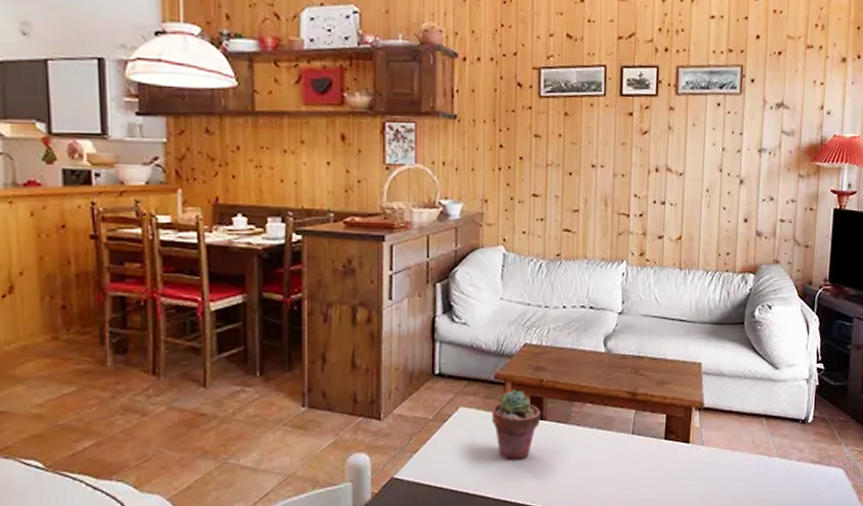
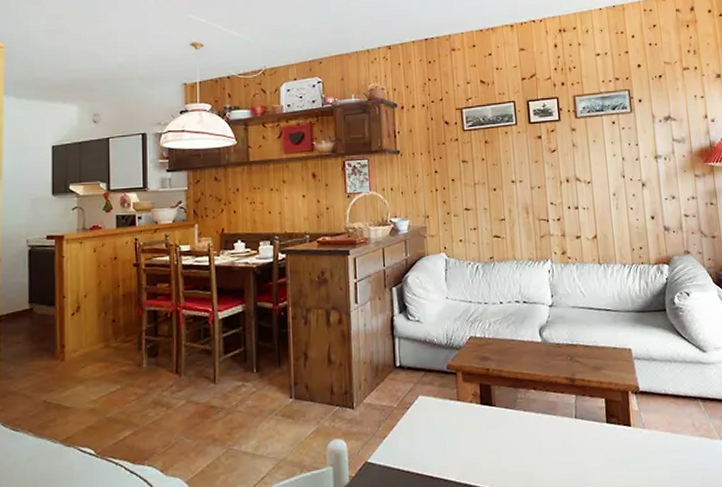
potted succulent: present [492,389,542,461] -> none [447,378,491,446]

